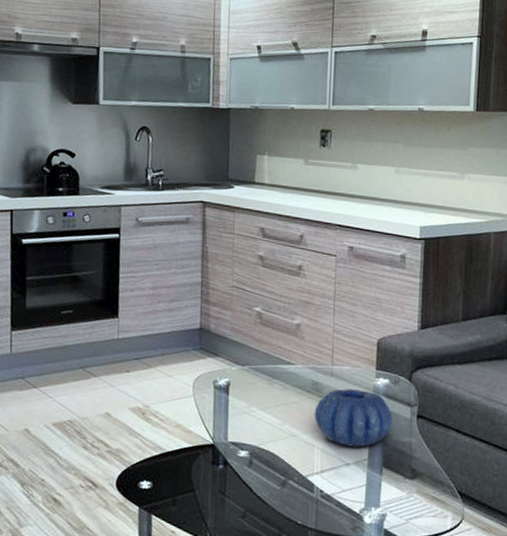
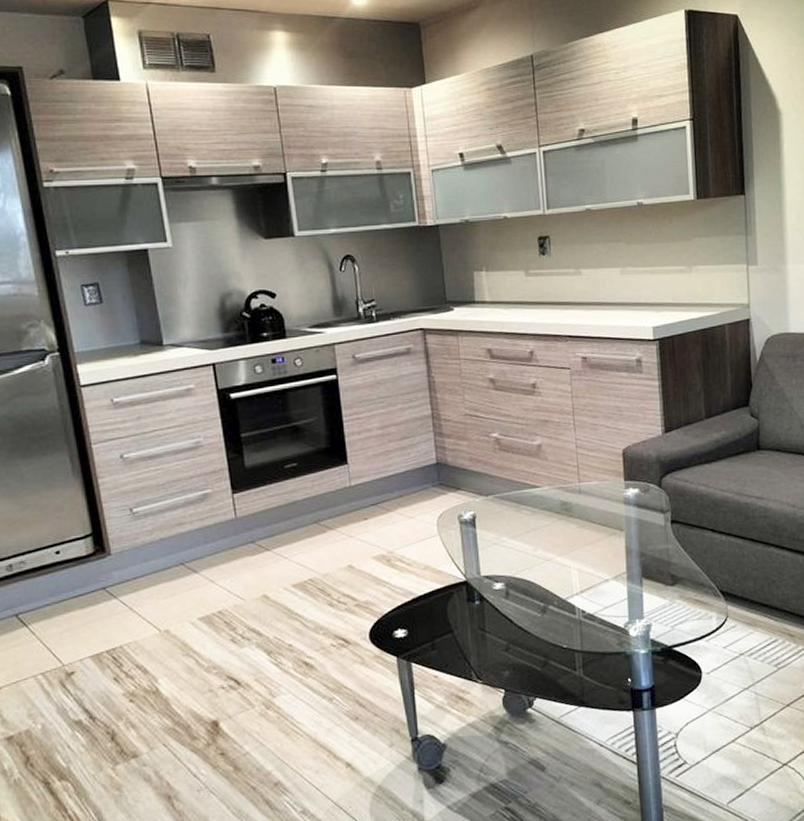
decorative bowl: present [314,389,393,447] -> none [566,503,647,563]

